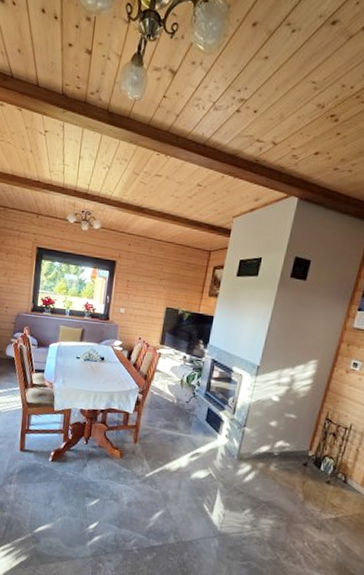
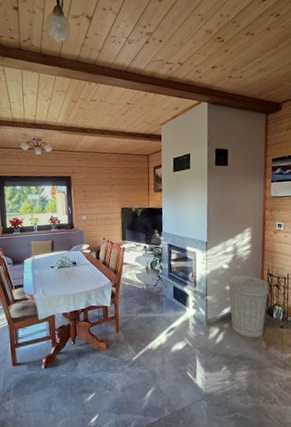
trash can: none [266,411,324,488] -> present [227,275,269,338]

